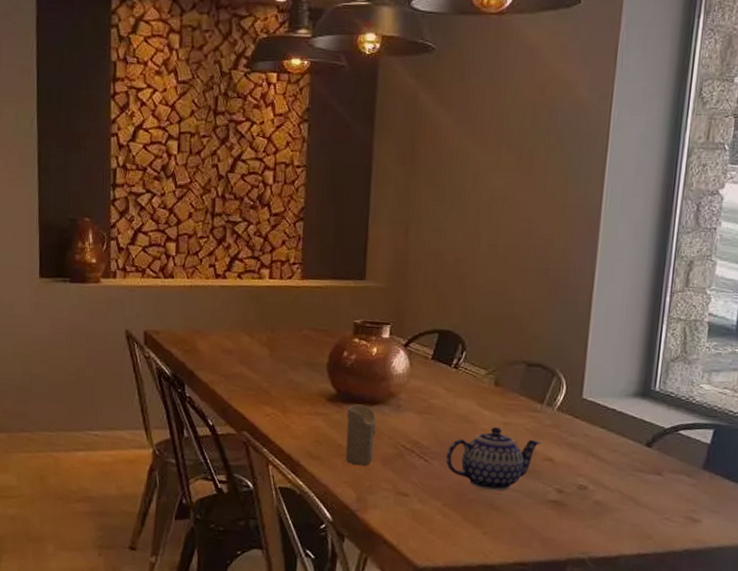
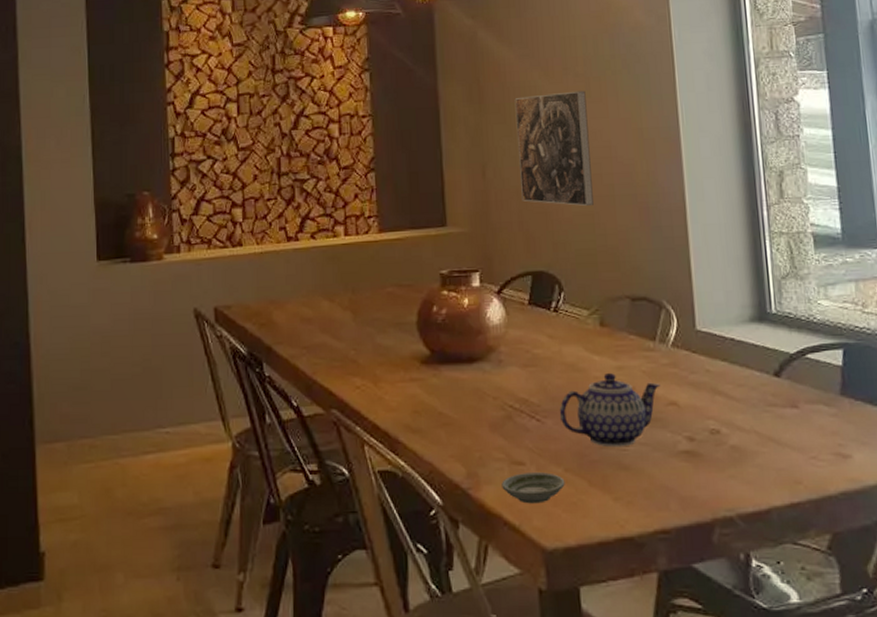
candle: present [345,404,376,465] -> none [444,364,479,434]
saucer: none [386,503,442,530] -> present [501,472,565,504]
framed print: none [439,162,516,276] -> present [514,90,594,207]

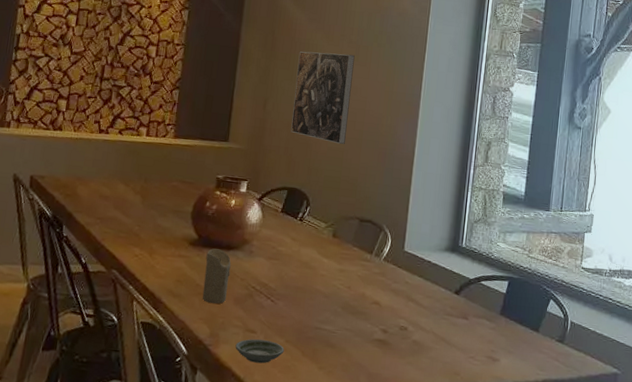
candle: none [444,364,479,434] -> present [202,248,231,304]
teapot: present [559,373,661,448] -> none [289,273,370,330]

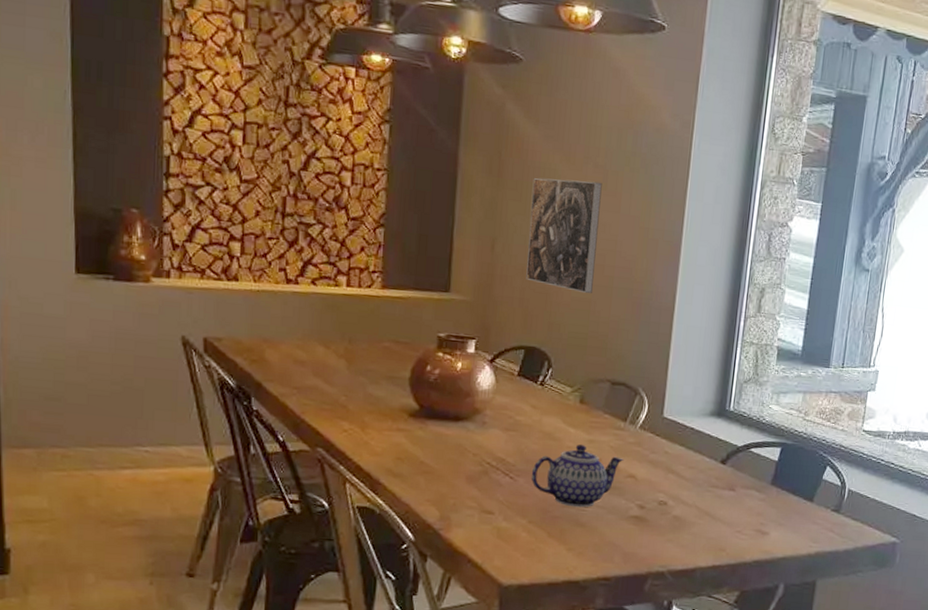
candle: present [202,248,231,304] -> none [428,420,461,483]
saucer: present [235,339,284,364] -> none [470,521,527,547]
teapot: none [289,273,370,330] -> present [531,444,624,508]

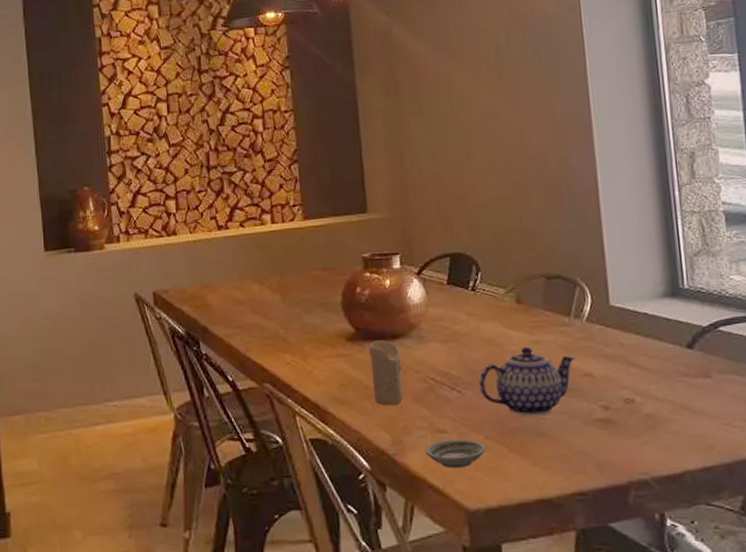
candle: none [428,420,461,483] -> present [369,340,403,405]
saucer: none [470,521,527,547] -> present [425,440,486,468]
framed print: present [526,178,602,294] -> none [429,80,508,191]

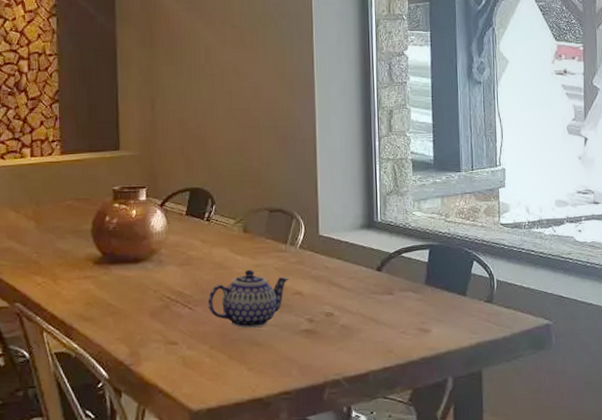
candle: present [369,340,403,405] -> none [114,264,142,321]
saucer: present [425,440,486,468] -> none [158,350,210,375]

